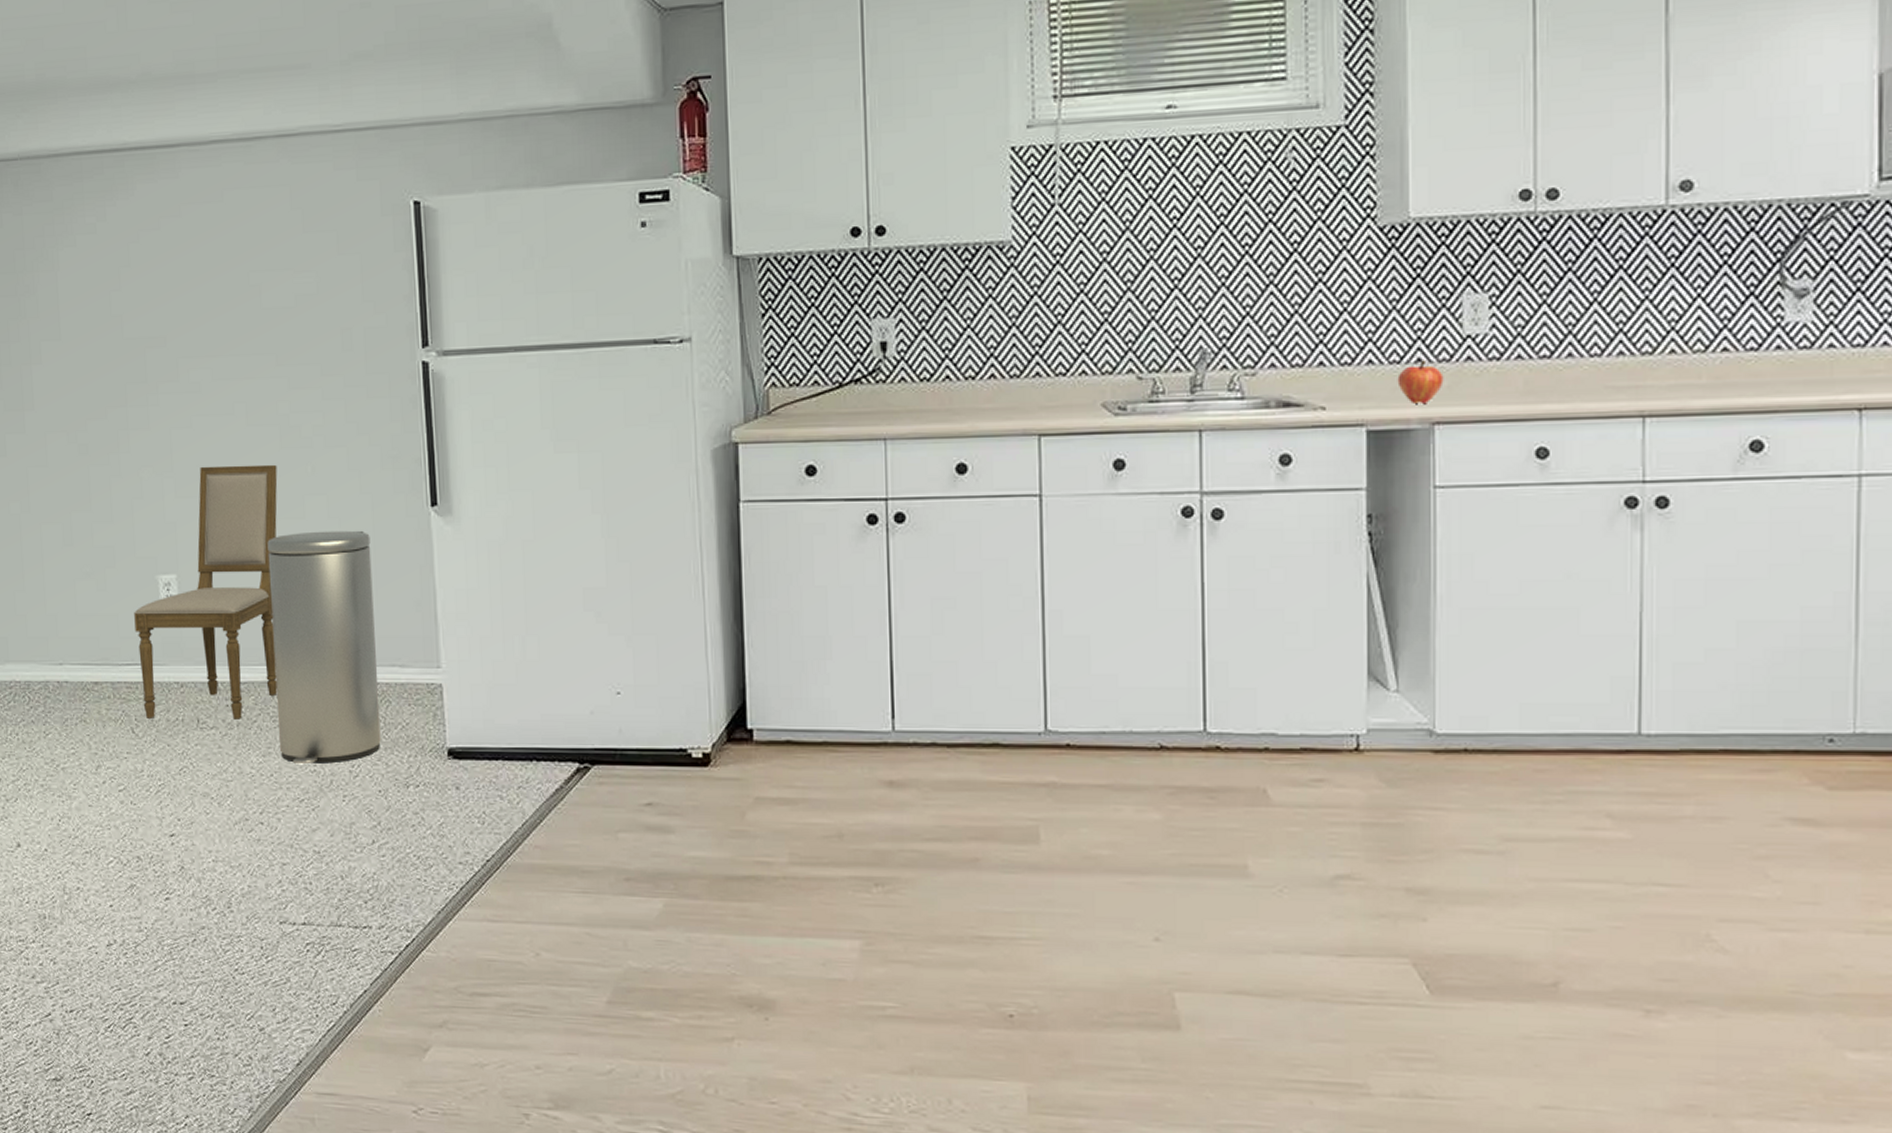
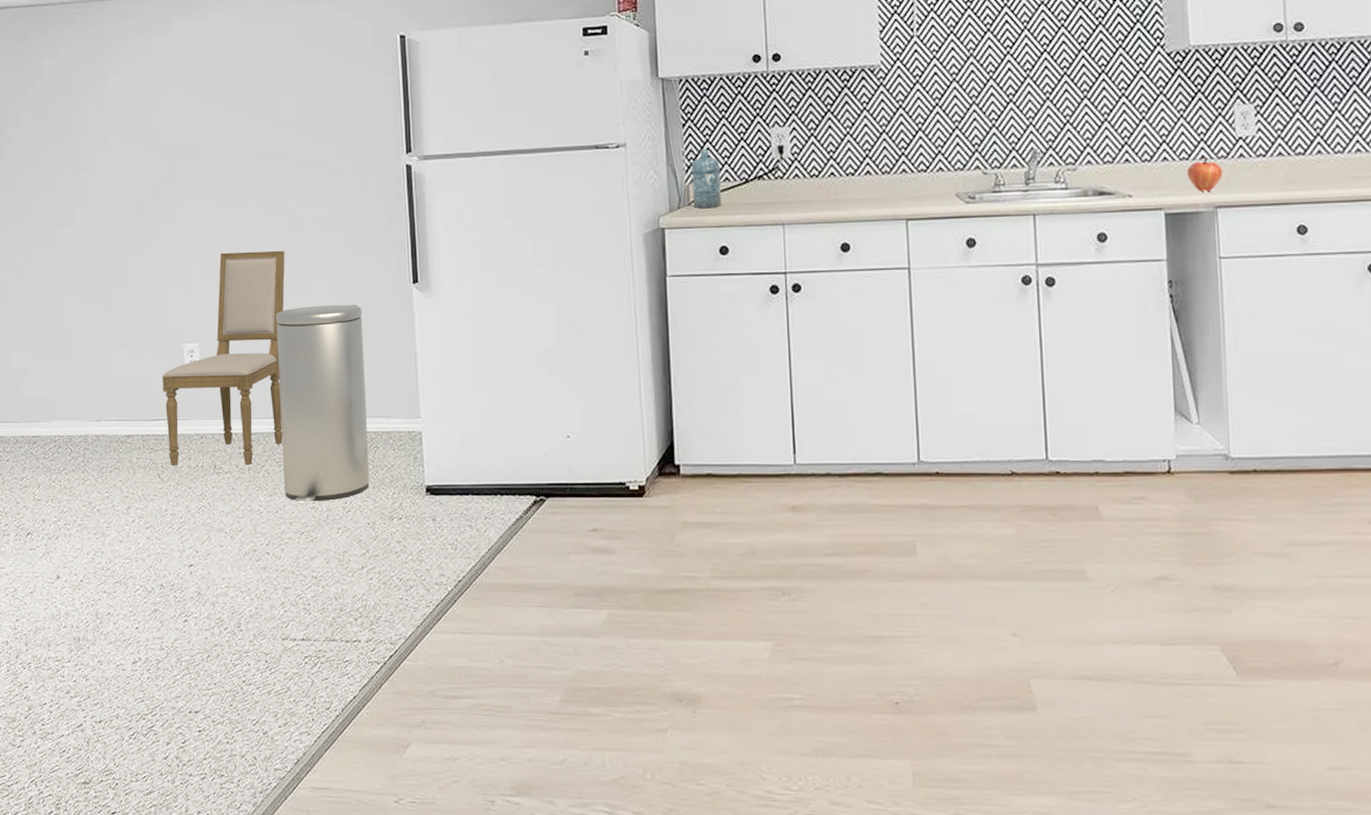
canister: none [771,344,809,419] -> present [690,148,721,209]

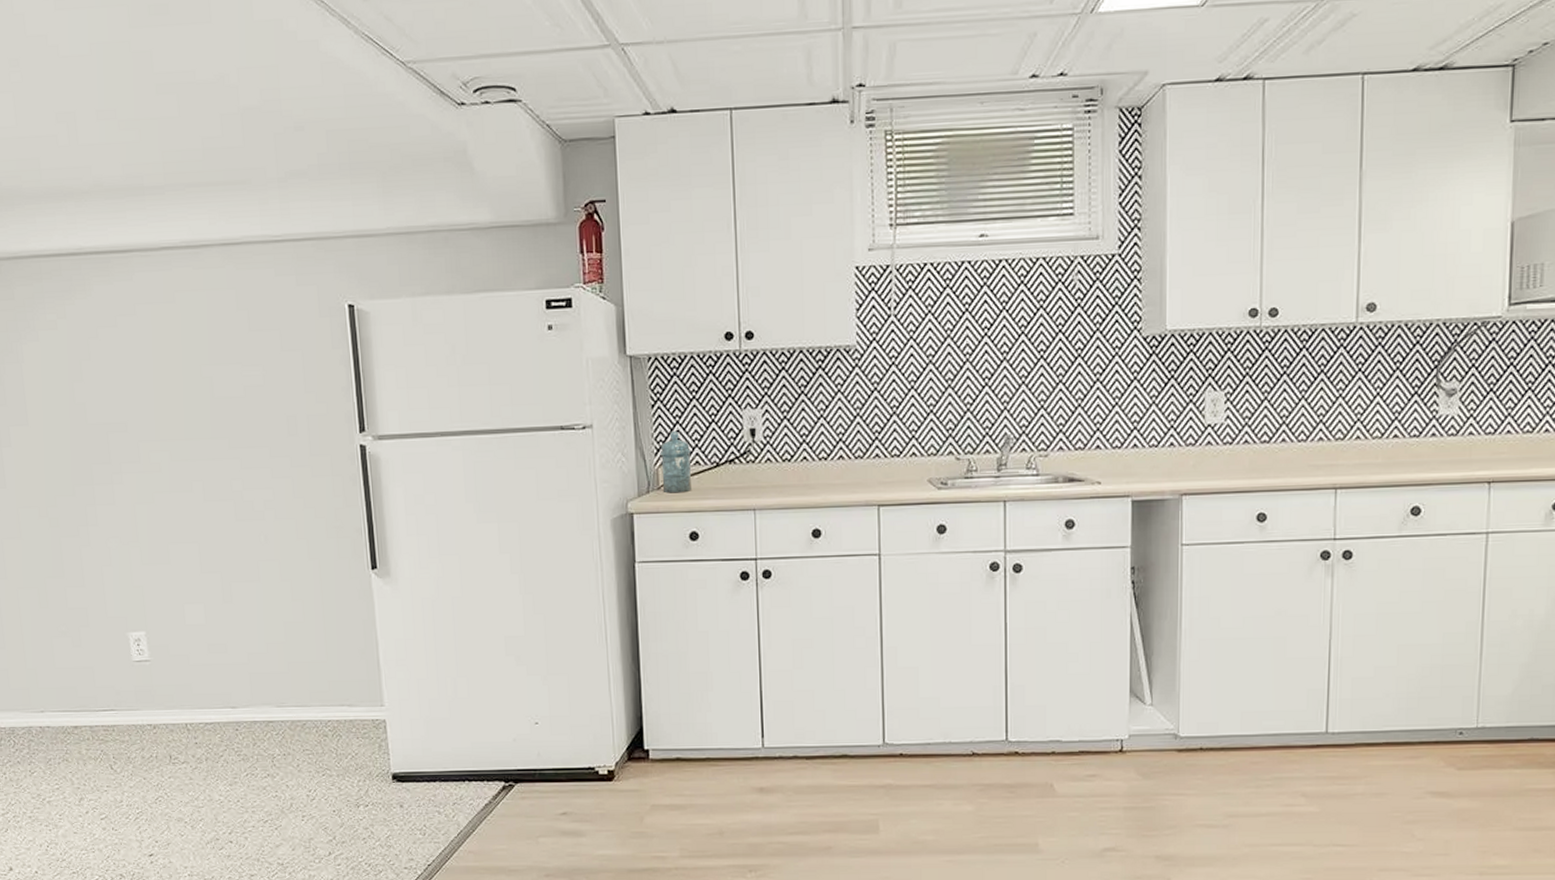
dining chair: present [162,250,285,465] -> none [108,534,241,756]
pedal bin: present [276,304,370,501] -> none [227,591,334,790]
fruit: present [1186,157,1223,191] -> none [1155,444,1190,479]

